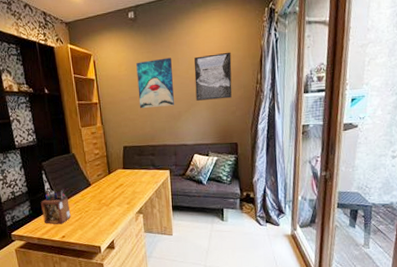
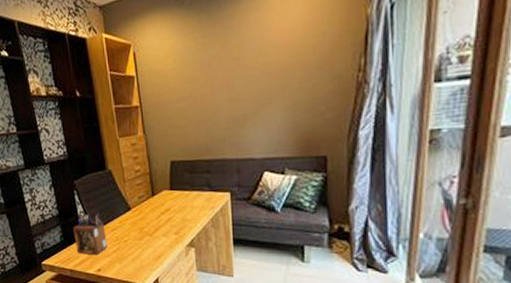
wall art: present [136,57,174,108] -> none [187,42,238,111]
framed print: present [194,52,232,101] -> none [265,28,321,99]

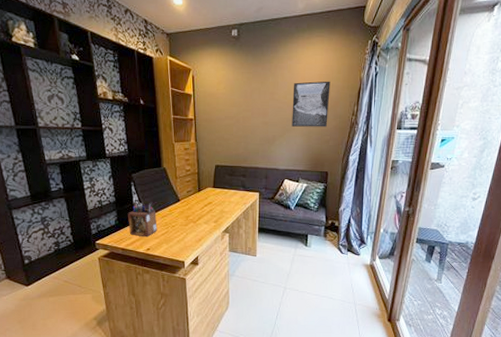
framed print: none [265,28,321,99] -> present [292,81,331,127]

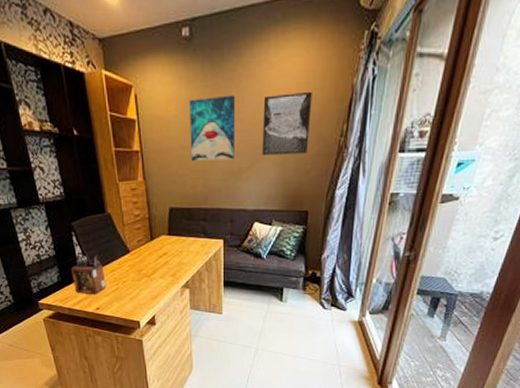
wall art: none [234,80,272,129] -> present [189,95,236,161]

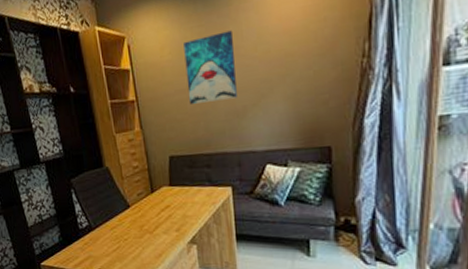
desk organizer: present [70,254,106,295] -> none [71,211,107,255]
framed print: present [262,91,312,155] -> none [265,13,324,89]

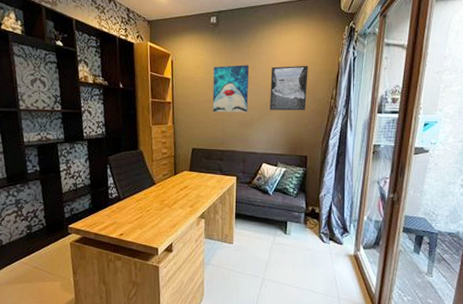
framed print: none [265,13,324,89] -> present [270,65,308,111]

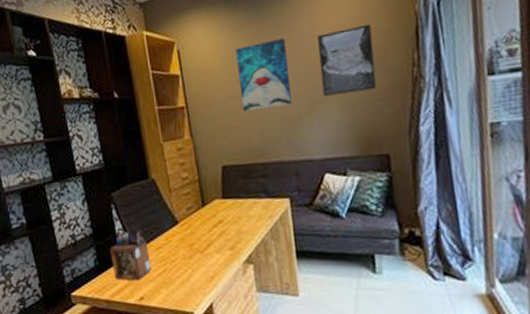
desk organizer: none [101,185,132,222] -> present [109,229,152,281]

